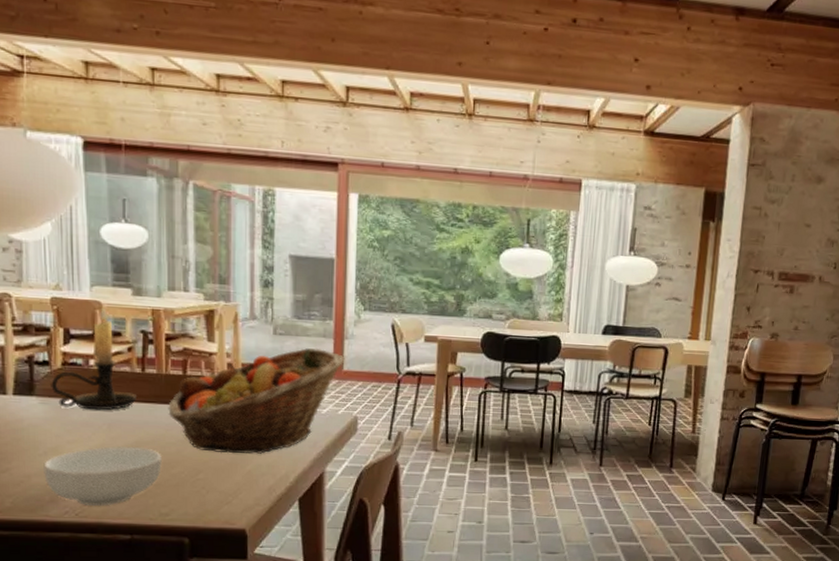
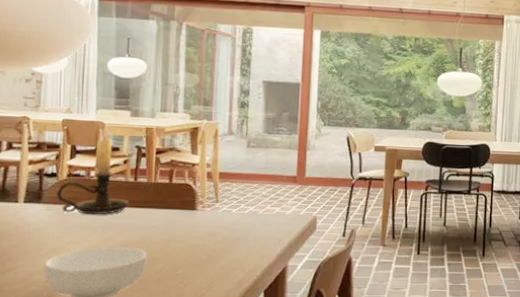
fruit basket: present [168,348,345,454] -> none [155,158,307,251]

